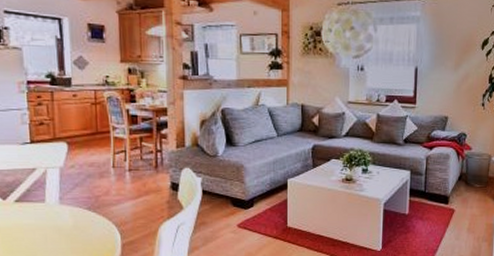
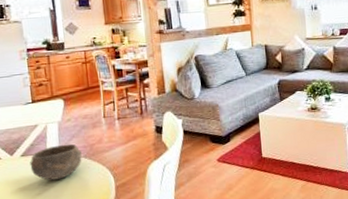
bowl: none [25,193,86,231] -> present [30,143,82,180]

